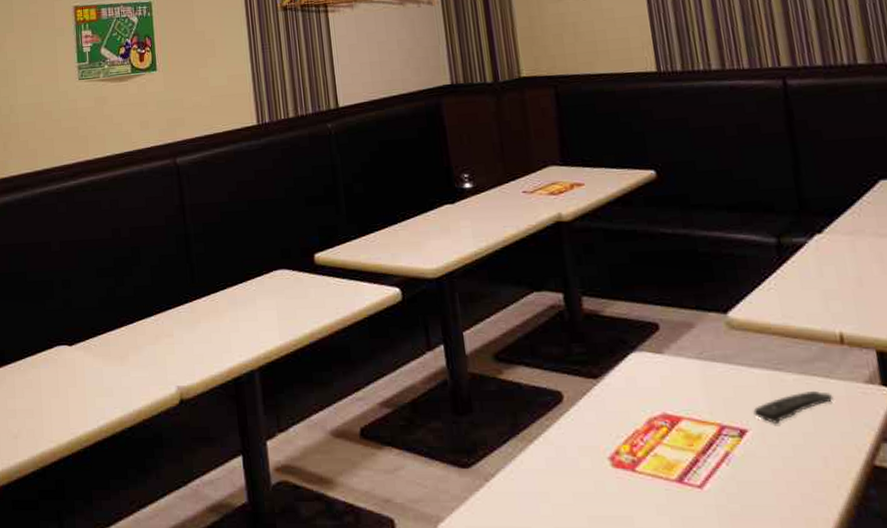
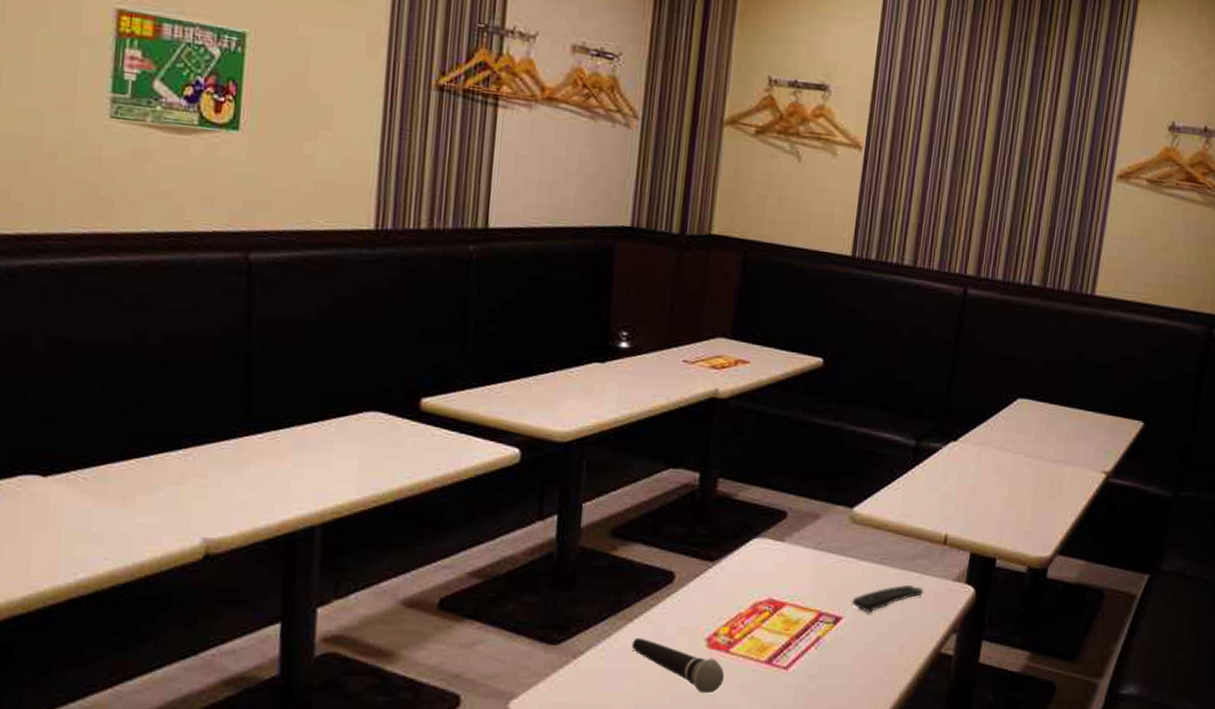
microphone: none [537,459,638,516] -> present [631,637,724,694]

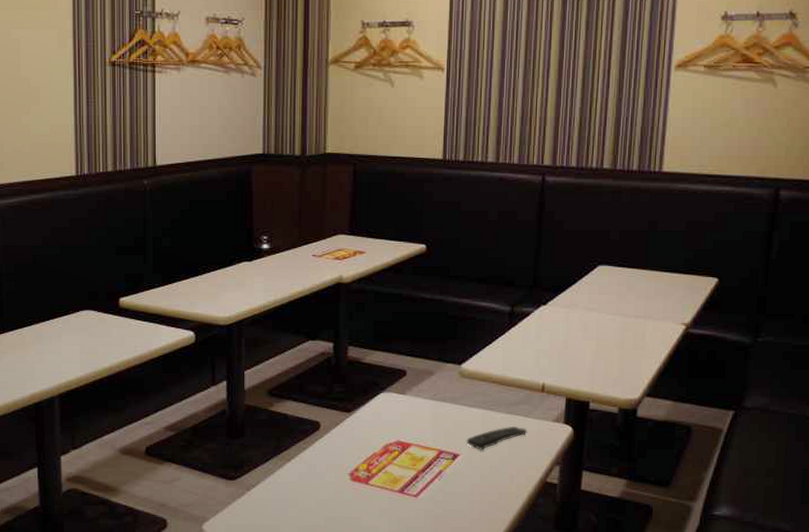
microphone: present [631,637,724,694] -> none [291,474,366,517]

